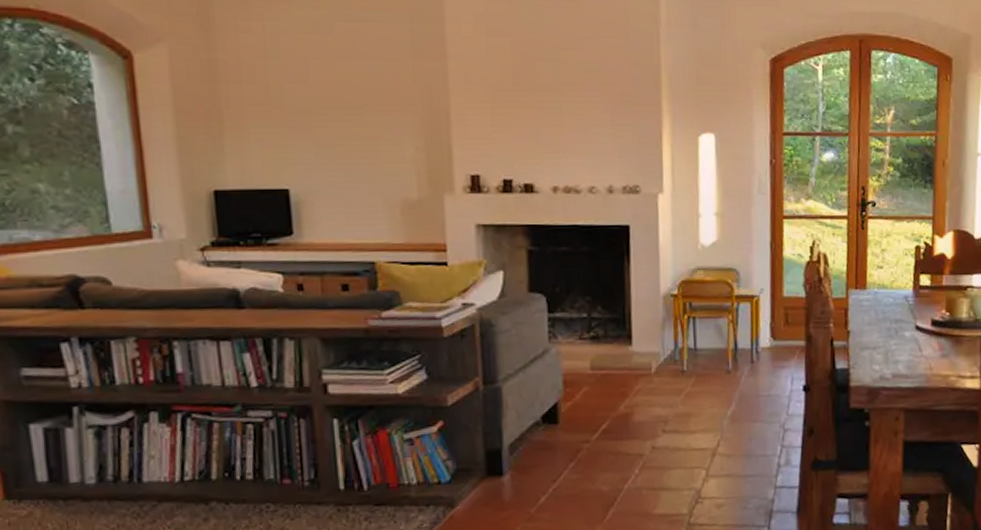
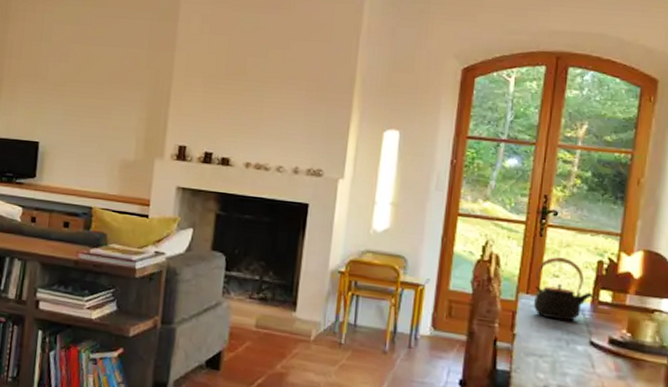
teapot: none [861,248,915,310] -> present [534,257,594,321]

